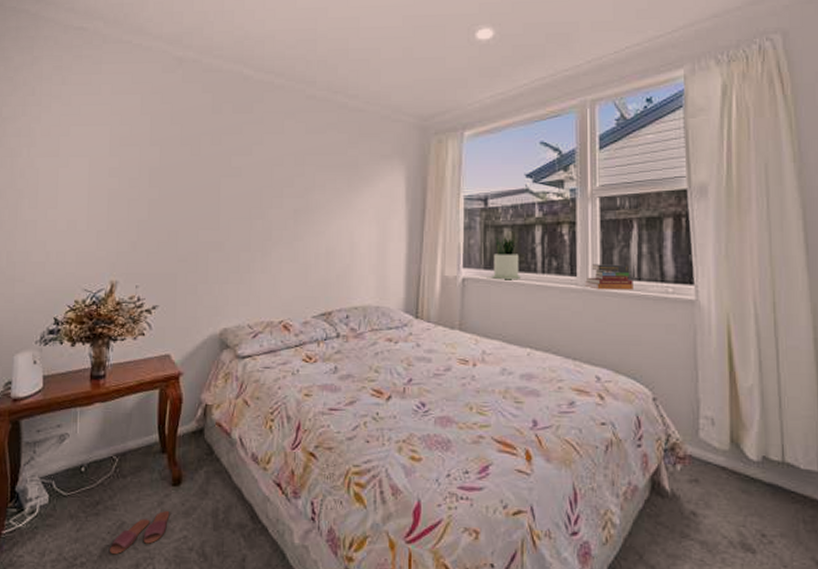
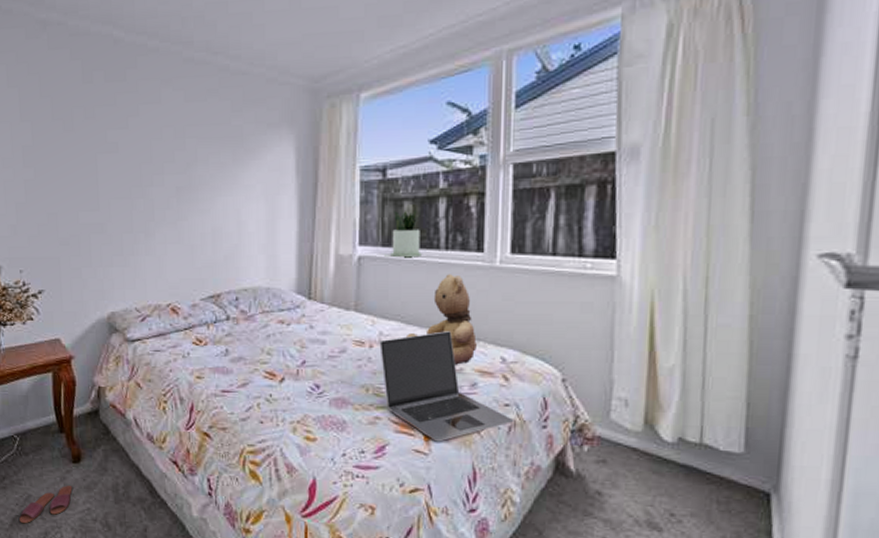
laptop: none [482,350,611,462] -> present [379,331,514,442]
teddy bear: none [508,296,573,384] -> present [407,274,477,365]
books: present [585,264,633,290] -> none [493,238,547,266]

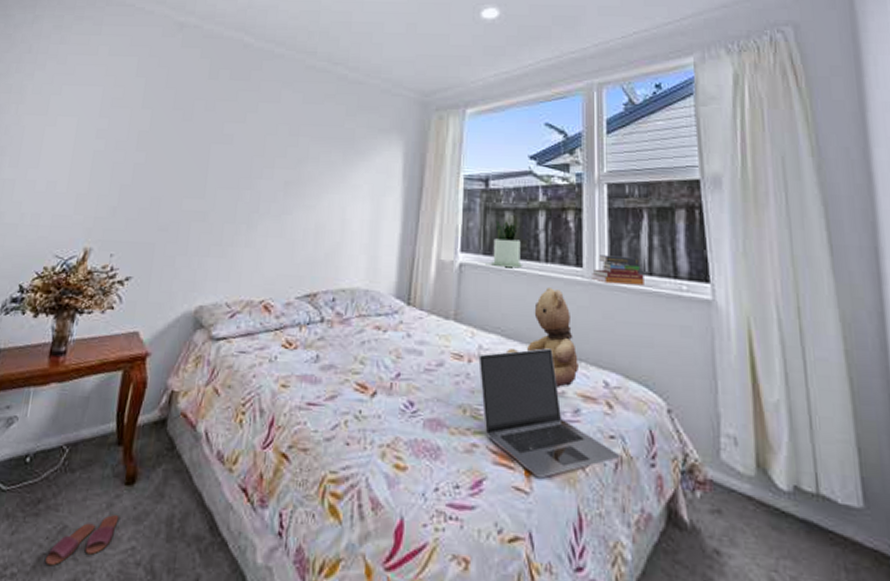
books: none [493,238,547,266] -> present [592,255,644,286]

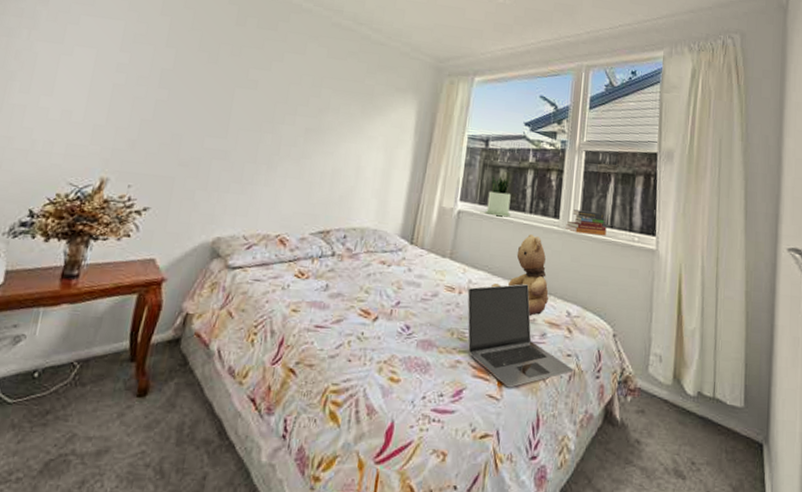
slippers: present [45,515,119,566] -> none [53,423,130,470]

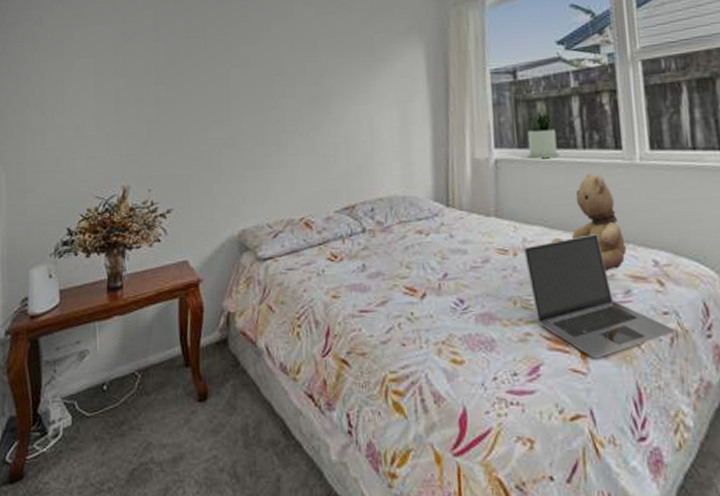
books: present [566,209,607,236] -> none [632,133,688,163]

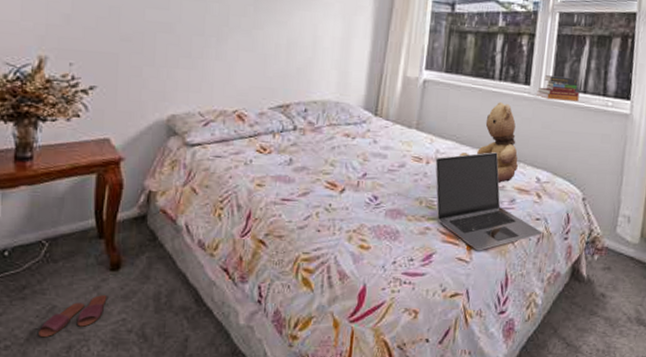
slippers: none [137,429,198,479] -> present [39,295,107,338]
planter: present [526,111,561,160] -> none [451,42,480,86]
books: none [632,133,688,163] -> present [537,75,580,102]

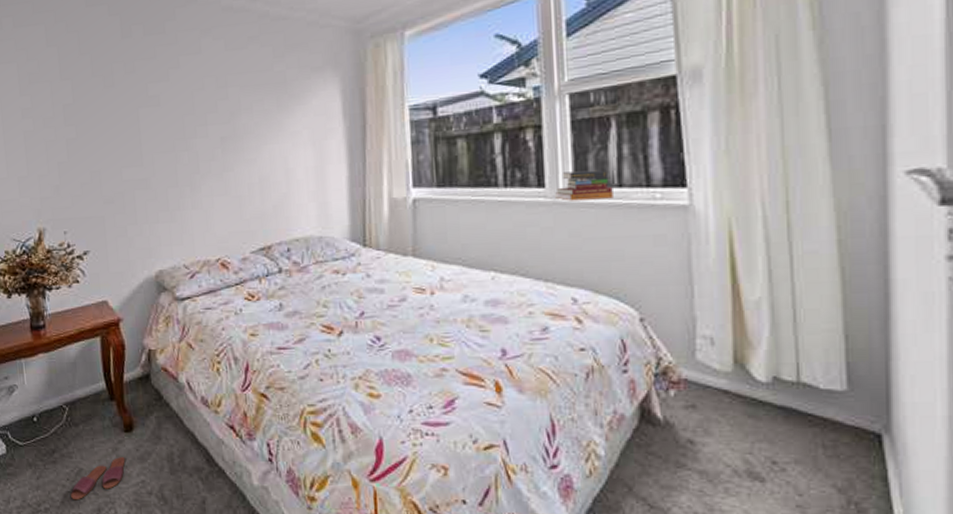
laptop: present [435,152,543,251] -> none [441,273,592,393]
teddy bear: present [460,102,518,183] -> none [470,212,545,309]

